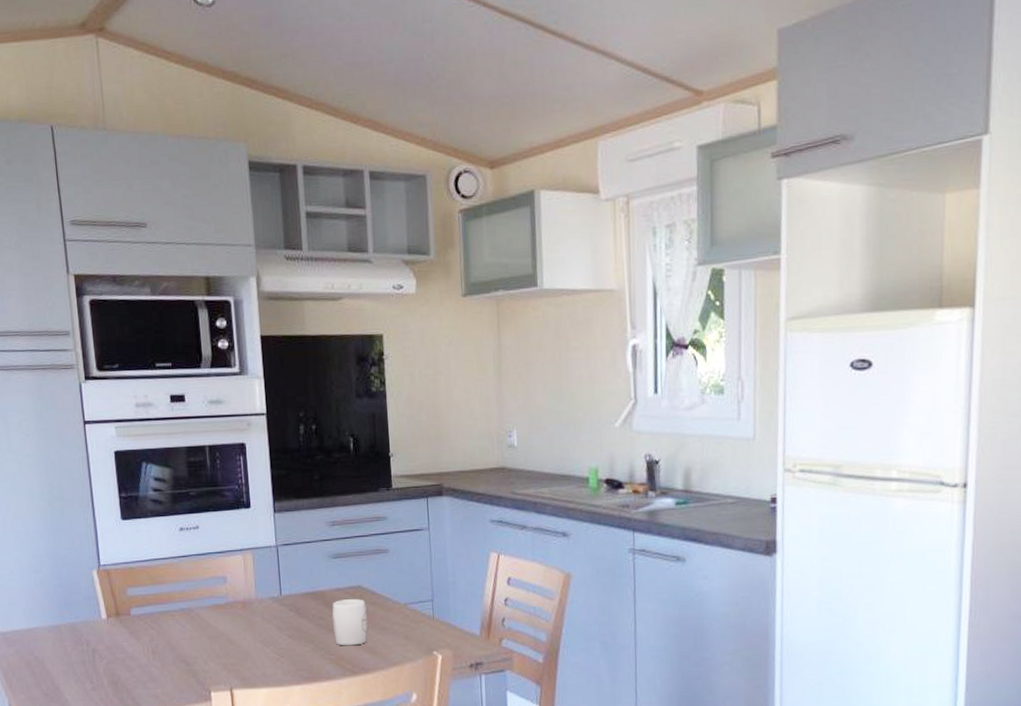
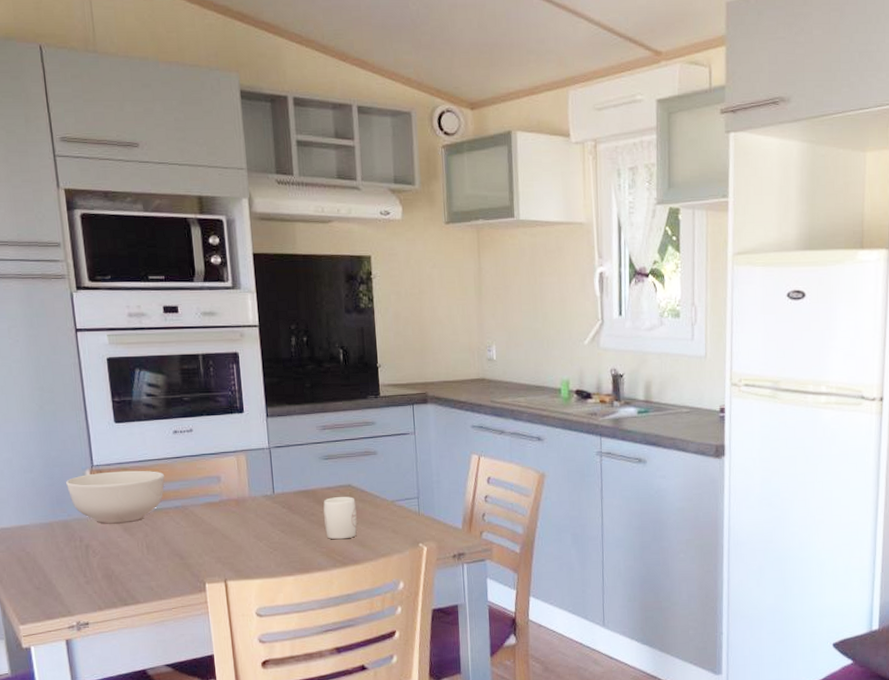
bowl: none [74,570,171,627] -> present [66,470,165,524]

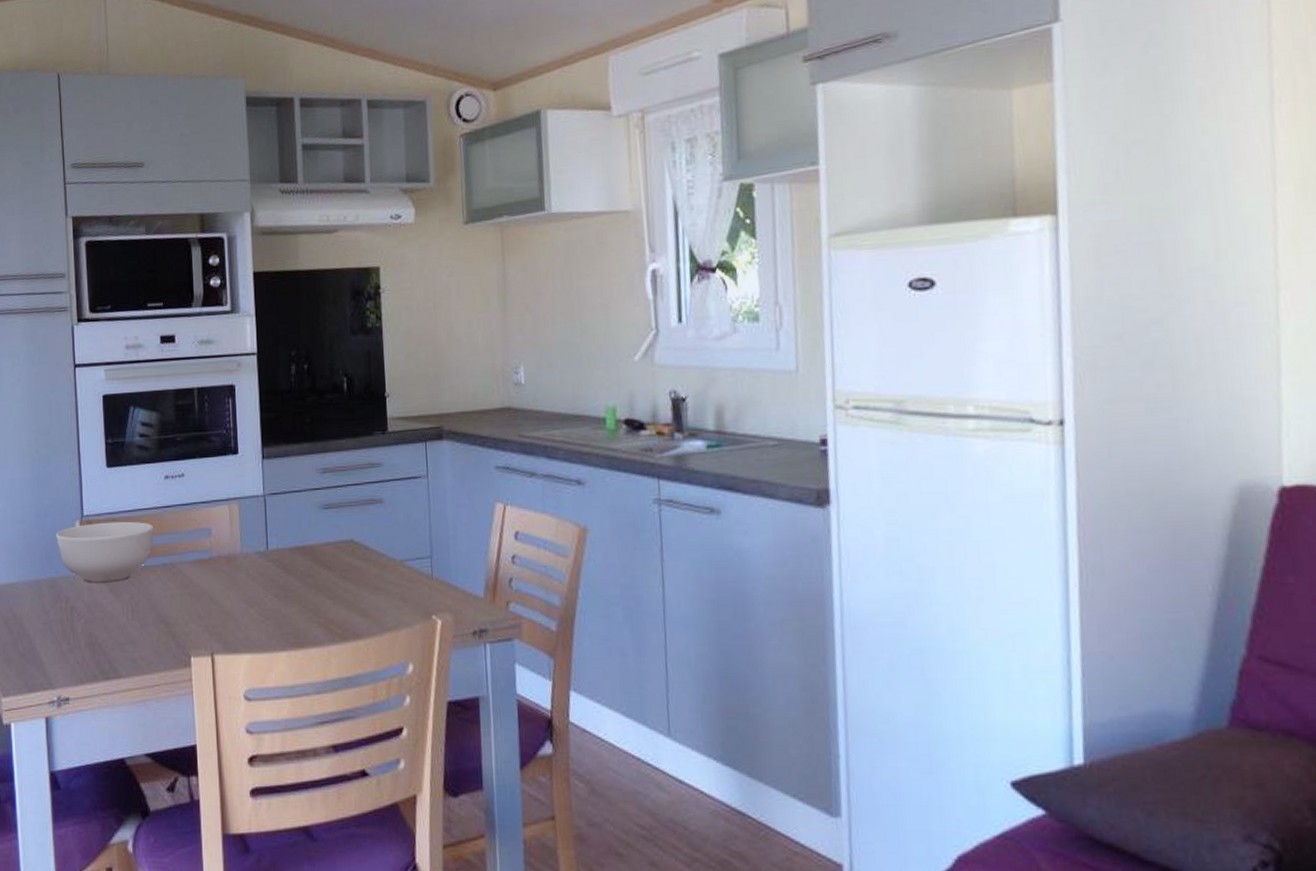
mug: present [323,497,358,540] -> none [321,555,360,608]

